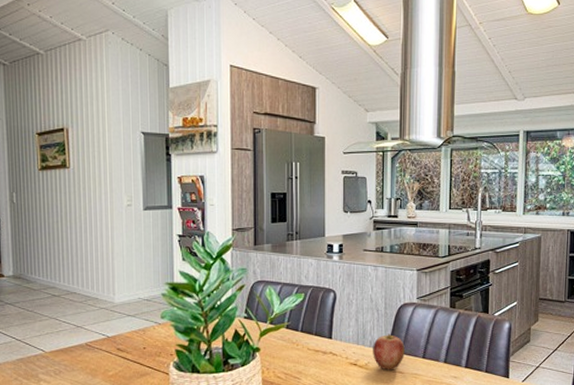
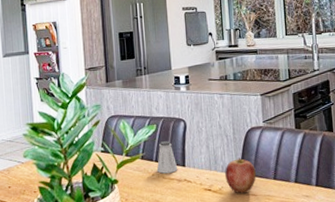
saltshaker: none [301,311,324,345] -> present [156,141,178,174]

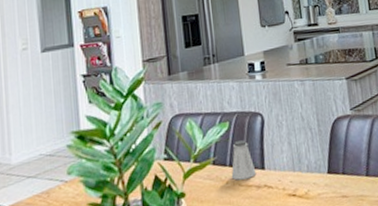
apple: present [225,157,256,194] -> none [310,153,347,197]

